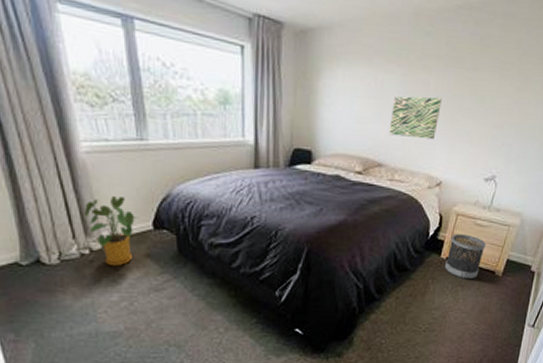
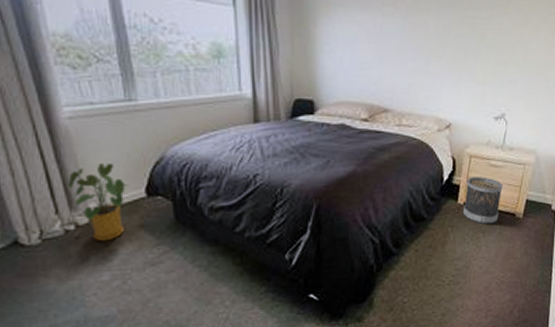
wall art: present [389,96,442,140] -> none [392,38,443,81]

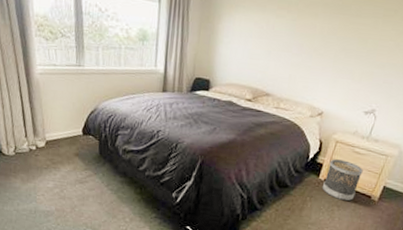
house plant: present [68,162,129,242] -> none [35,107,72,161]

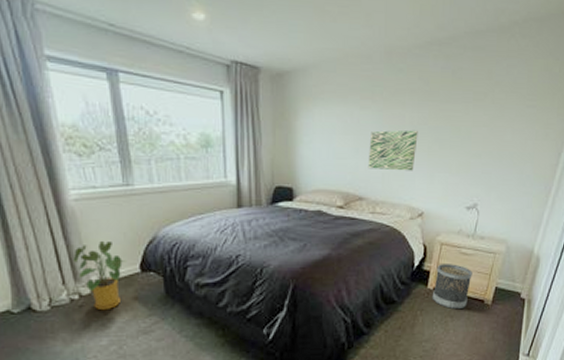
house plant: none [35,107,72,161] -> present [74,240,126,311]
wall art: none [277,37,327,75] -> present [368,130,418,171]

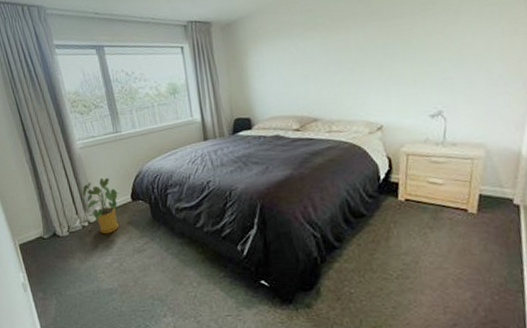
wall art: present [368,130,418,171] -> none [317,49,367,92]
wastebasket: present [432,264,473,310] -> none [404,173,449,221]

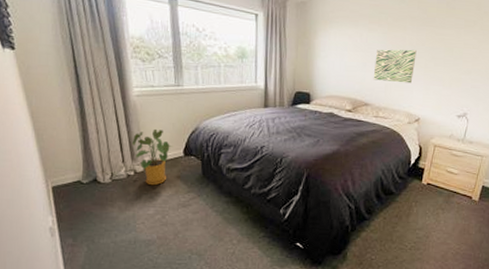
wall art: none [317,49,367,92] -> present [373,49,417,84]

